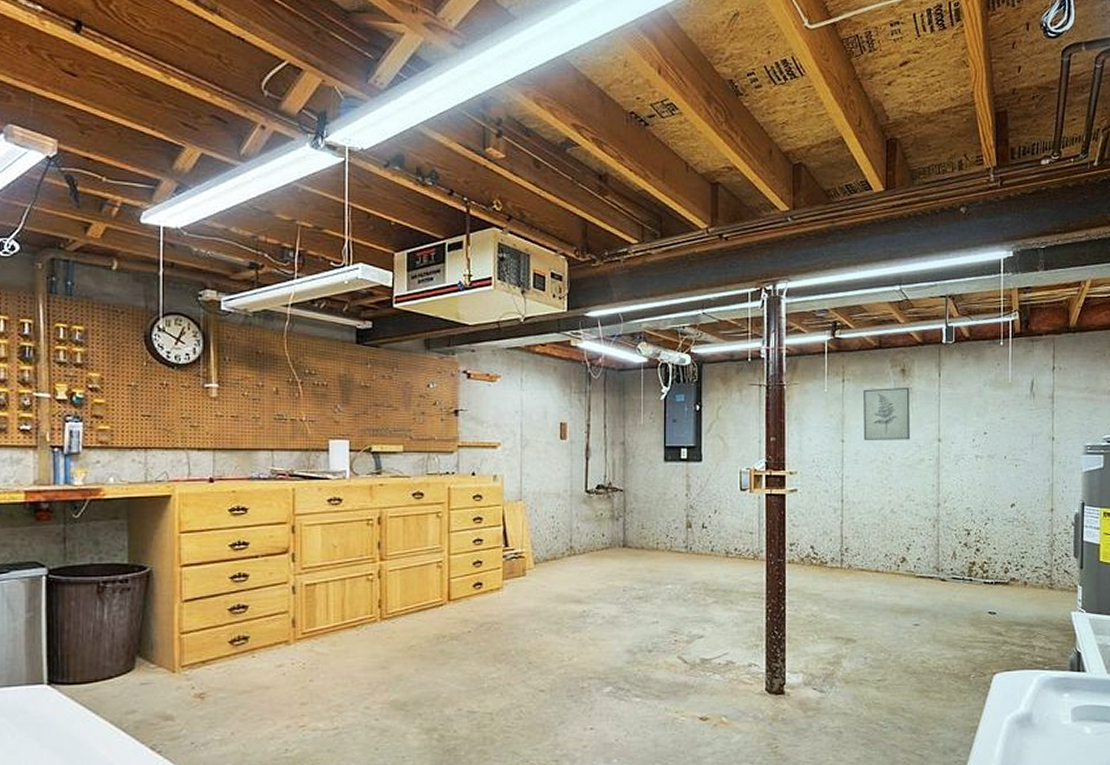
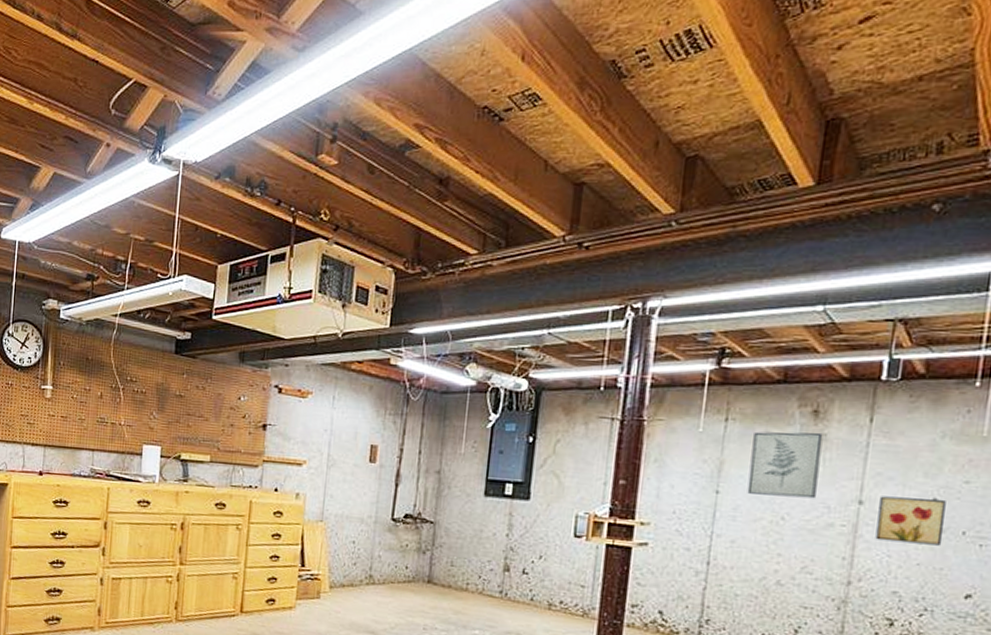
wall art: none [952,432,993,469] -> present [875,496,946,546]

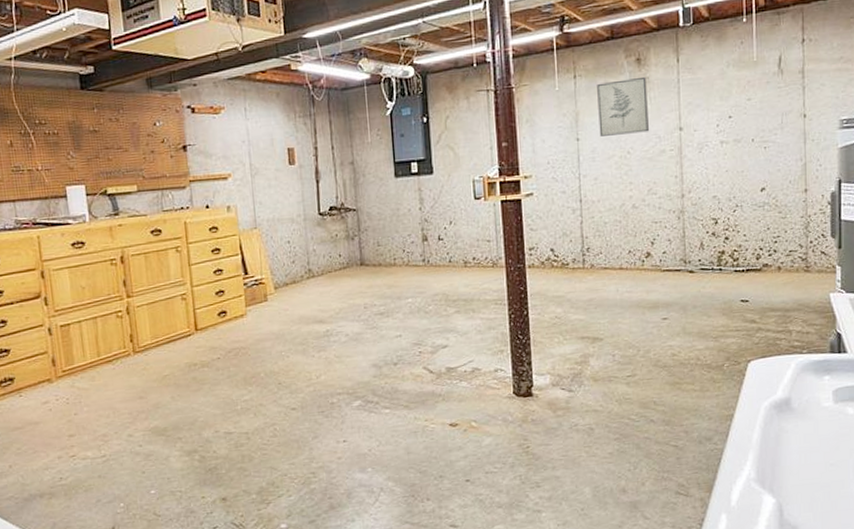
wall art: present [875,496,946,546] -> none [694,116,740,157]

